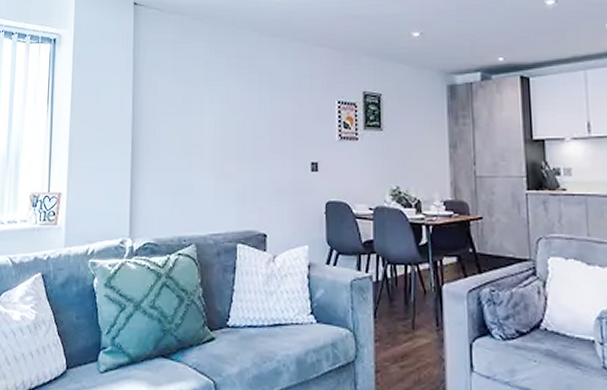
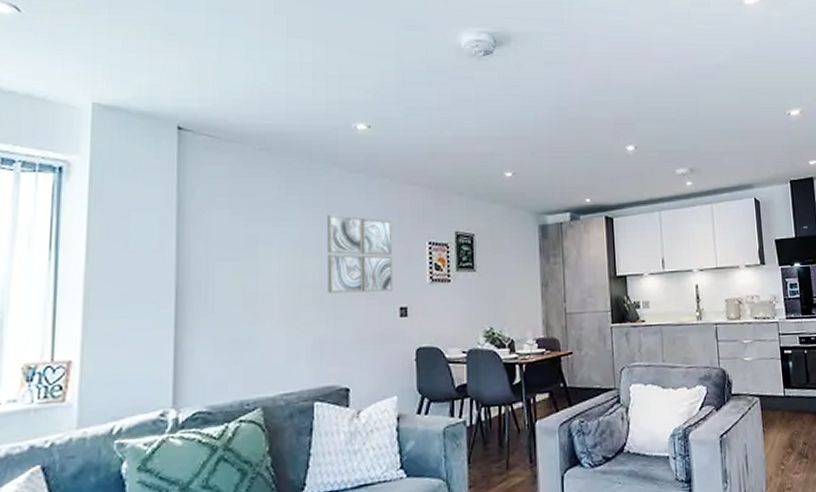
wall art: none [249,76,306,147] -> present [327,215,394,294]

